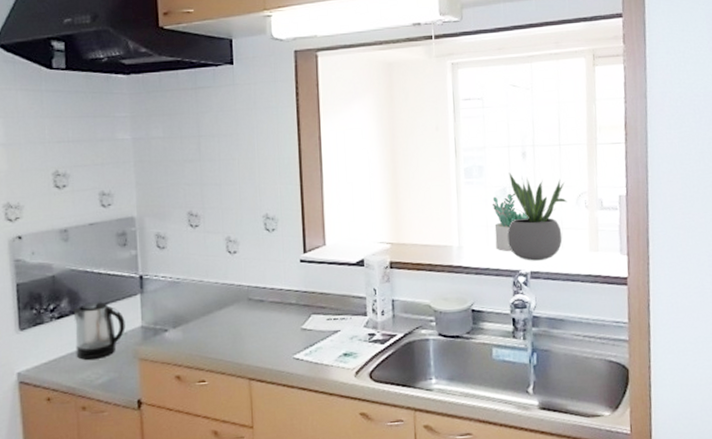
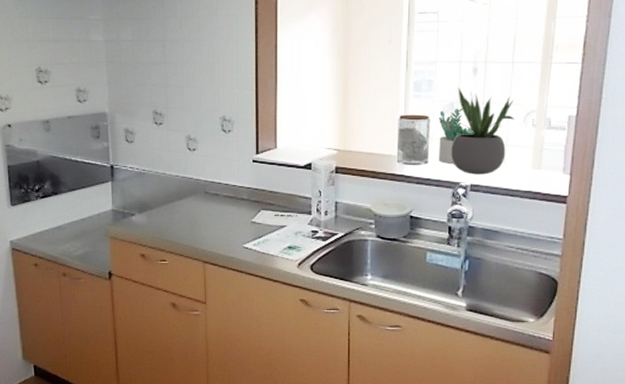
kettle: present [73,302,125,360] -> none [55,186,99,234]
jar: none [451,201,486,256] -> present [396,114,431,166]

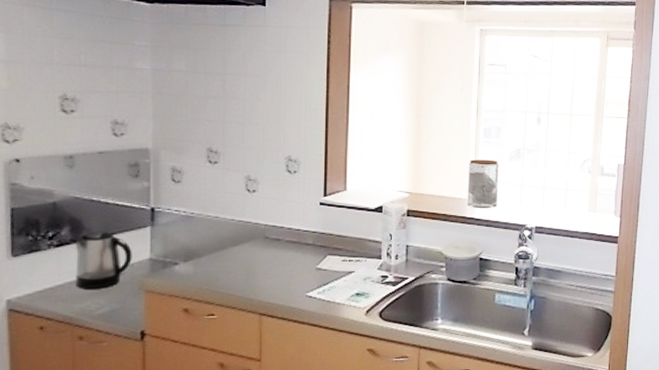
kettle: none [55,186,99,234] -> present [75,232,132,289]
succulent plant: present [438,108,473,165] -> none [506,154,537,208]
potted plant: present [450,88,514,175] -> none [517,136,573,217]

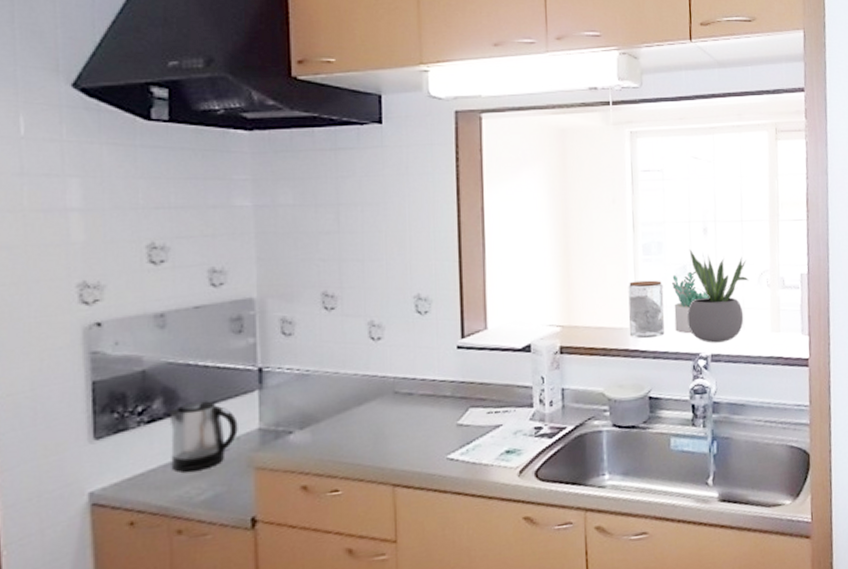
succulent plant: none [506,154,537,208] -> present [671,271,709,334]
potted plant: none [517,136,573,217] -> present [686,249,749,343]

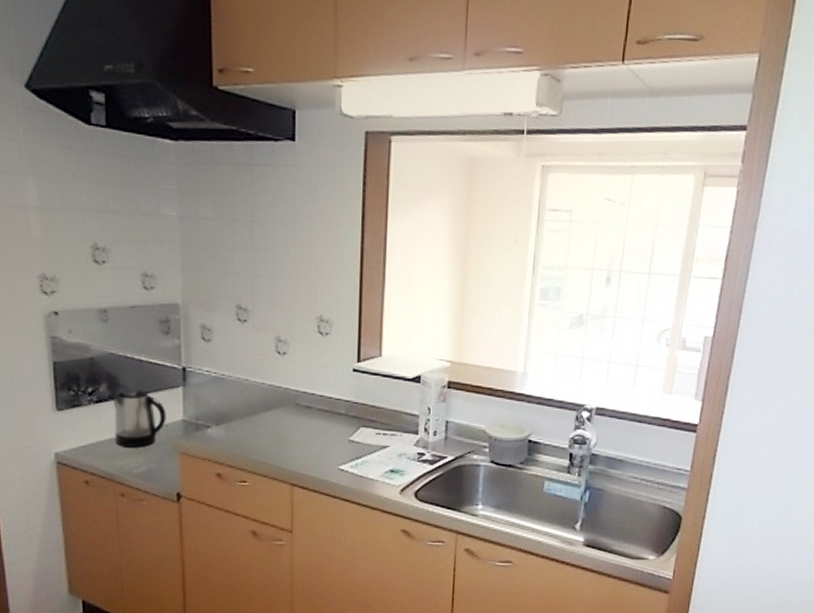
jar: present [628,280,665,339] -> none [516,325,557,385]
succulent plant: present [671,271,709,334] -> none [563,321,602,385]
potted plant: present [686,249,749,343] -> none [576,298,648,397]

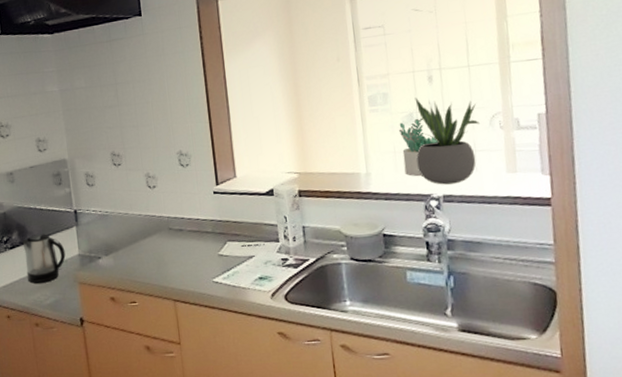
succulent plant: none [563,321,602,385] -> present [398,117,438,177]
potted plant: none [576,298,648,397] -> present [414,98,480,185]

